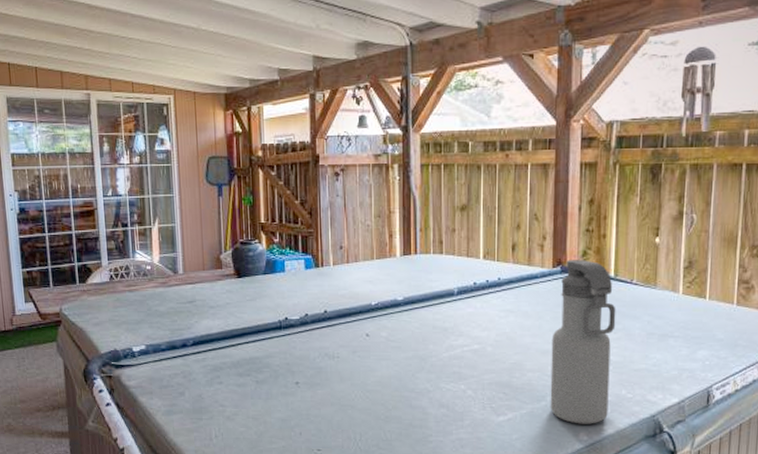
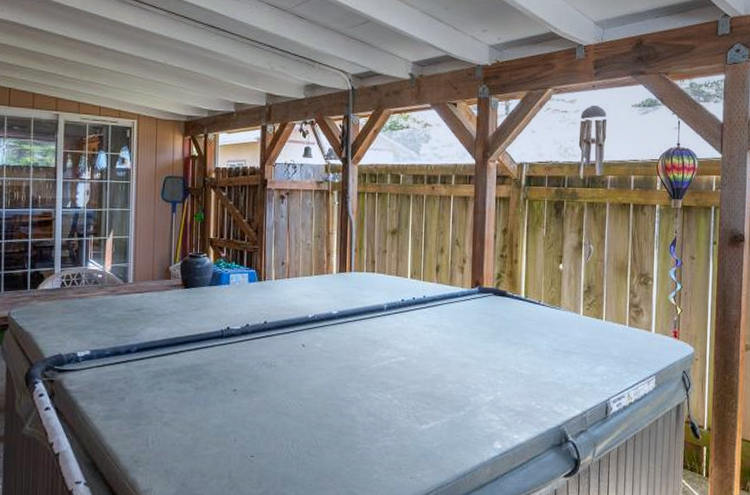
water bottle: present [550,260,616,424] -> none [468,282,527,434]

